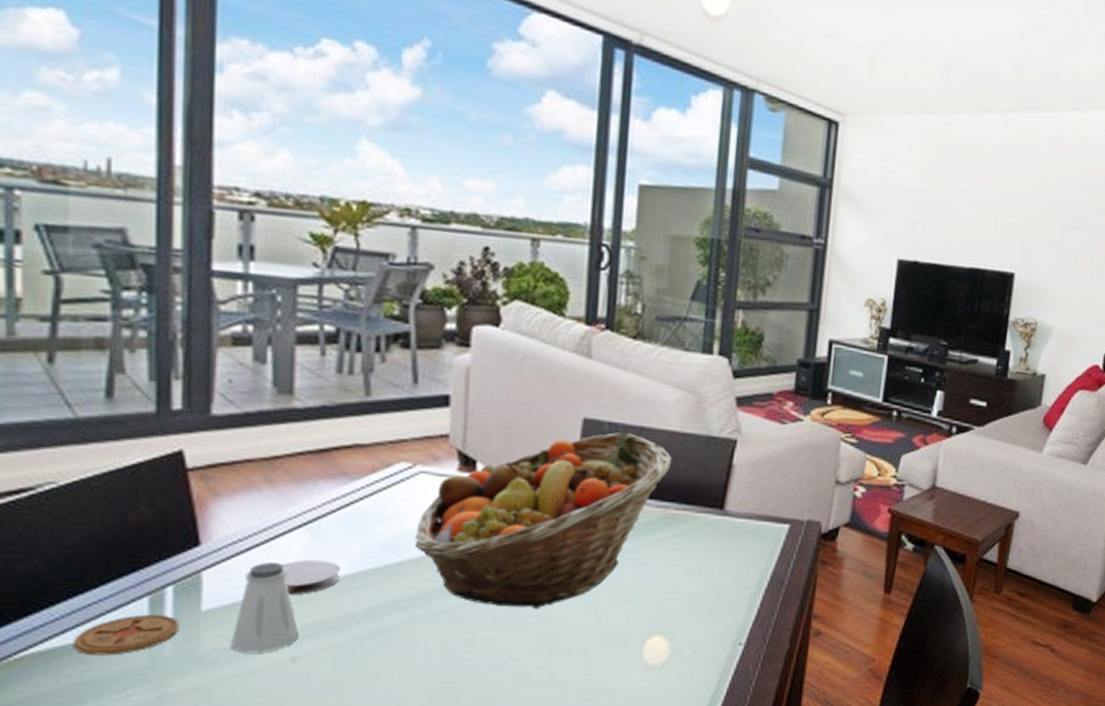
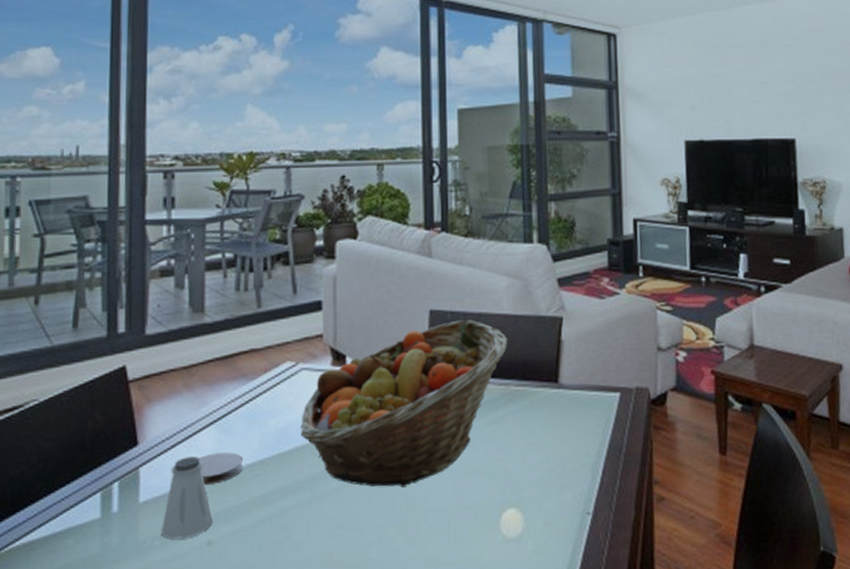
coaster: present [73,614,179,656] -> none [46,507,123,546]

